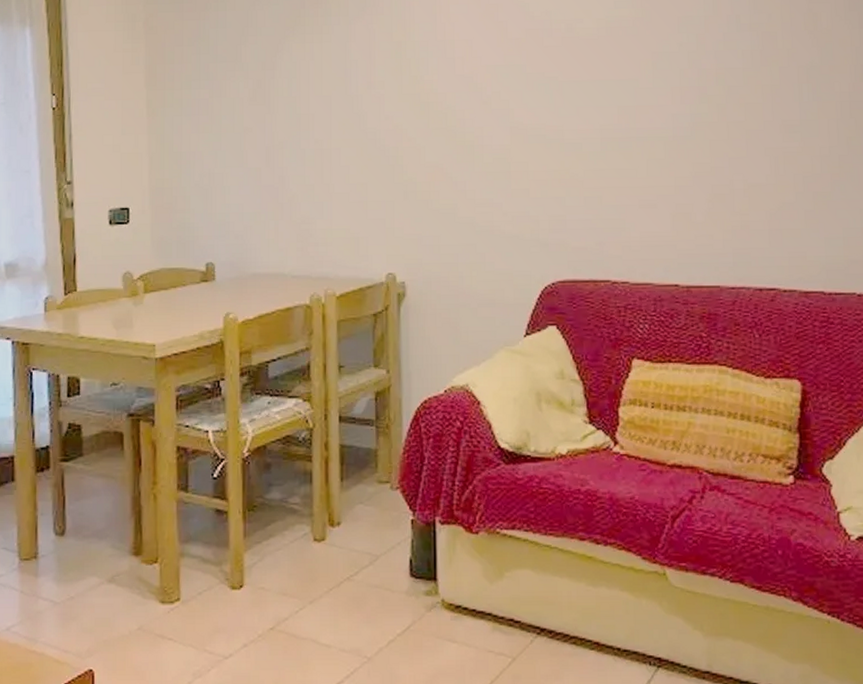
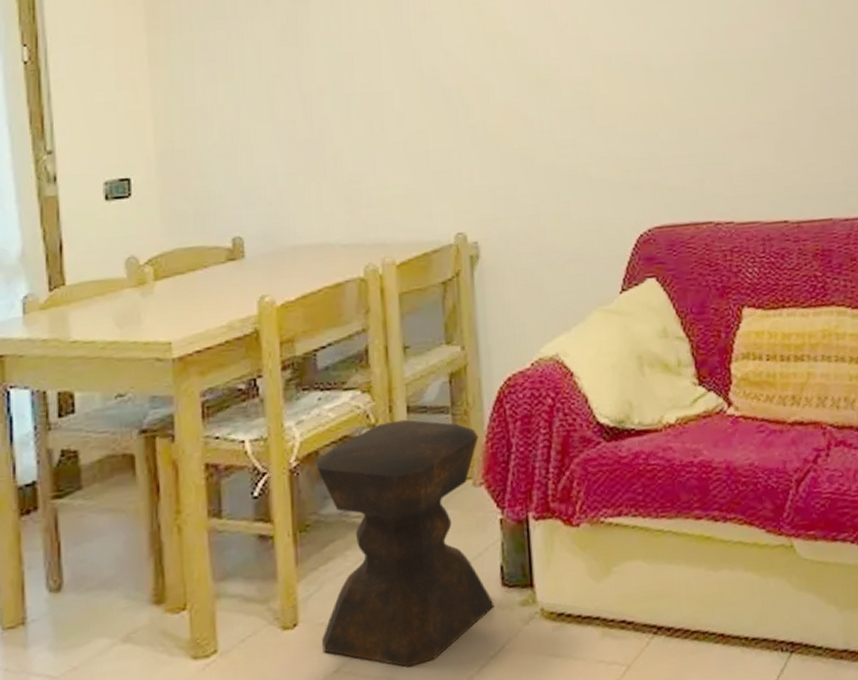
stool: none [262,427,403,633] -> present [316,419,495,668]

